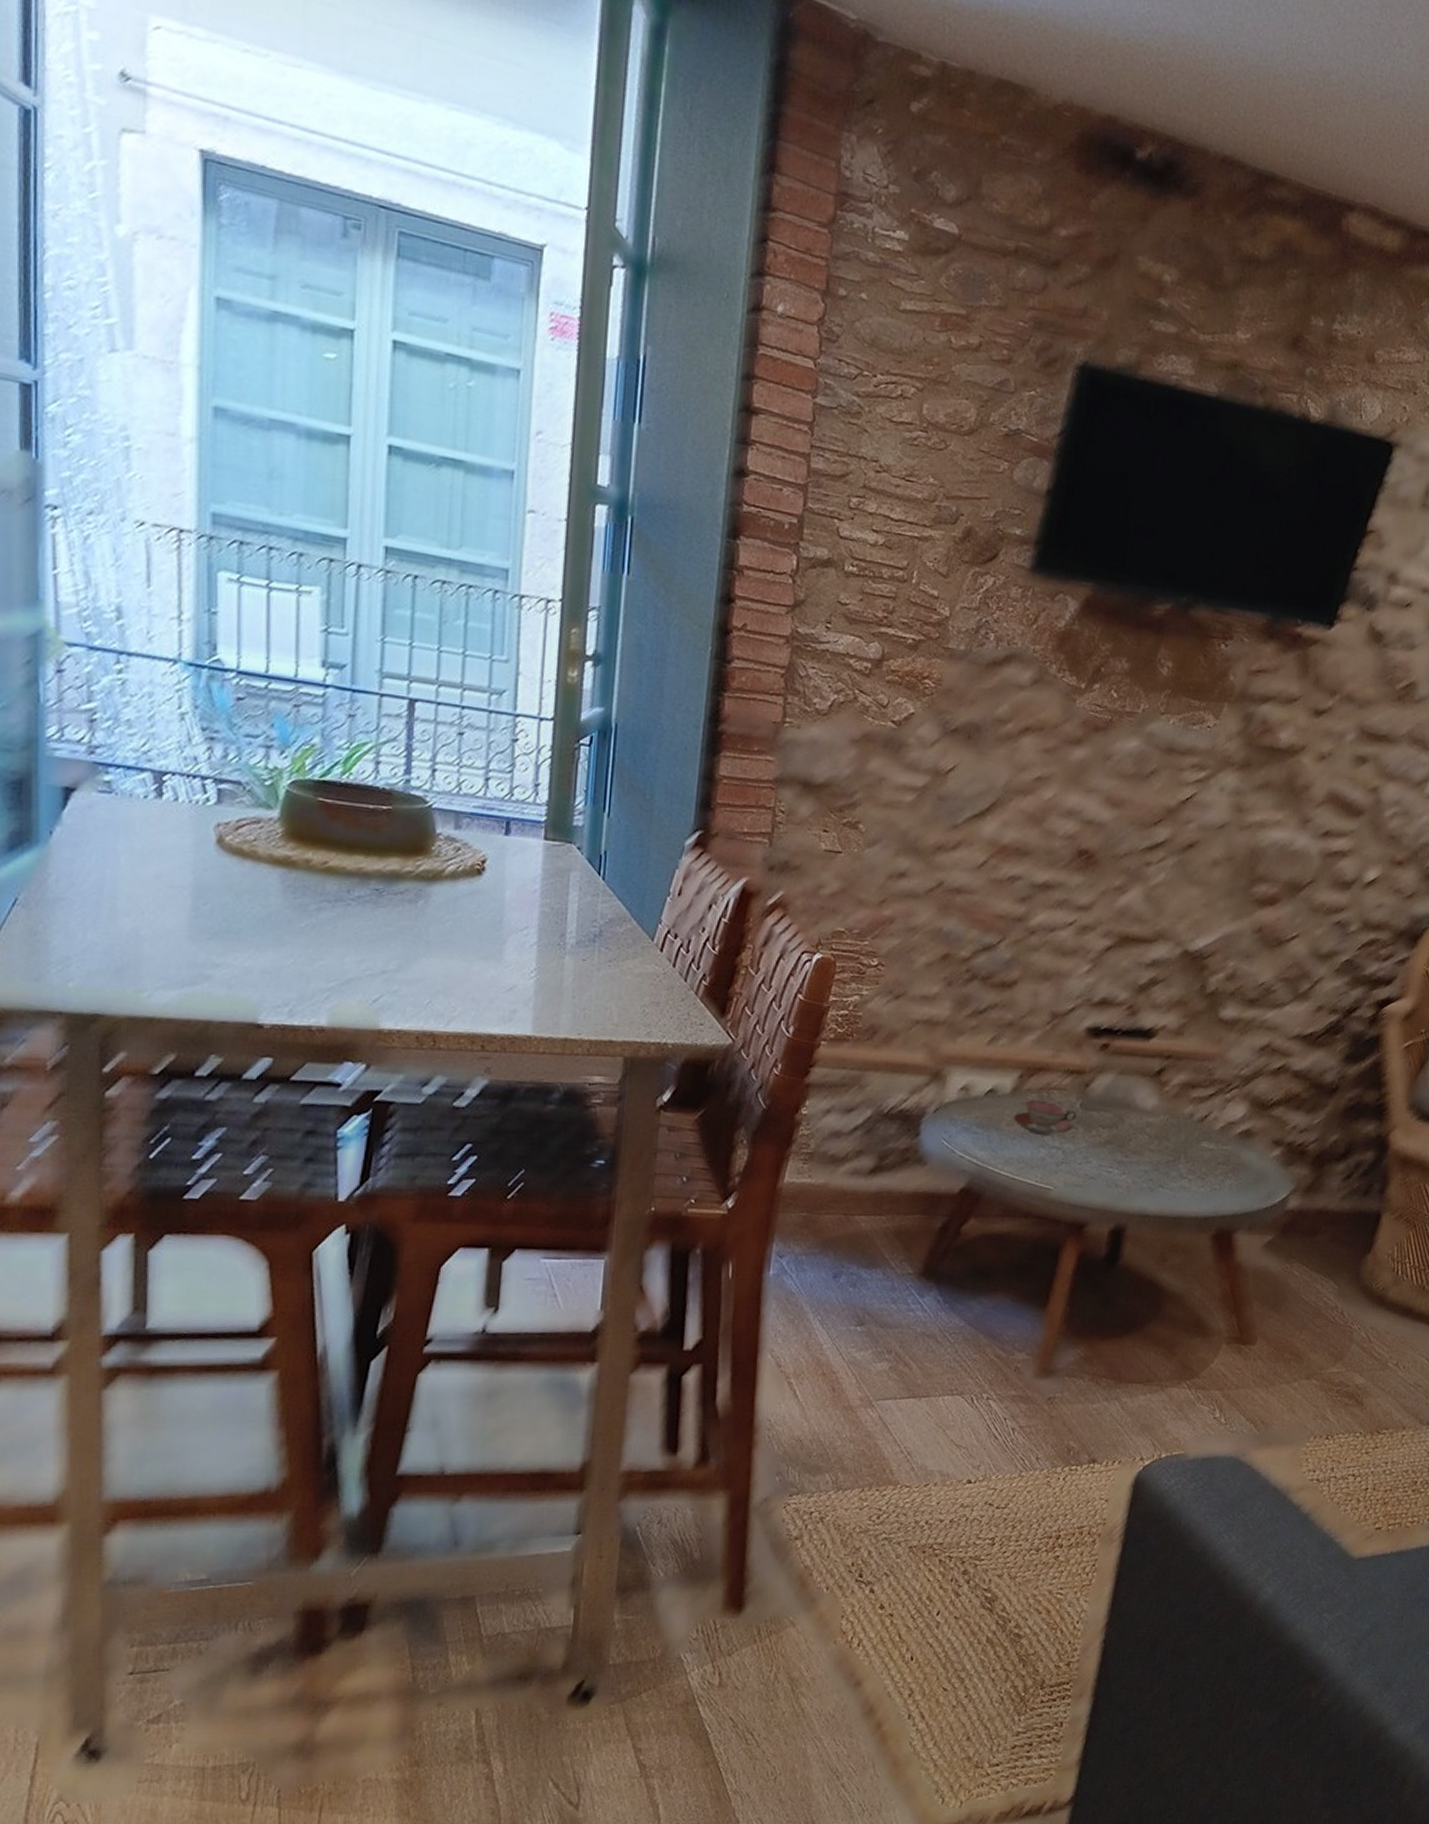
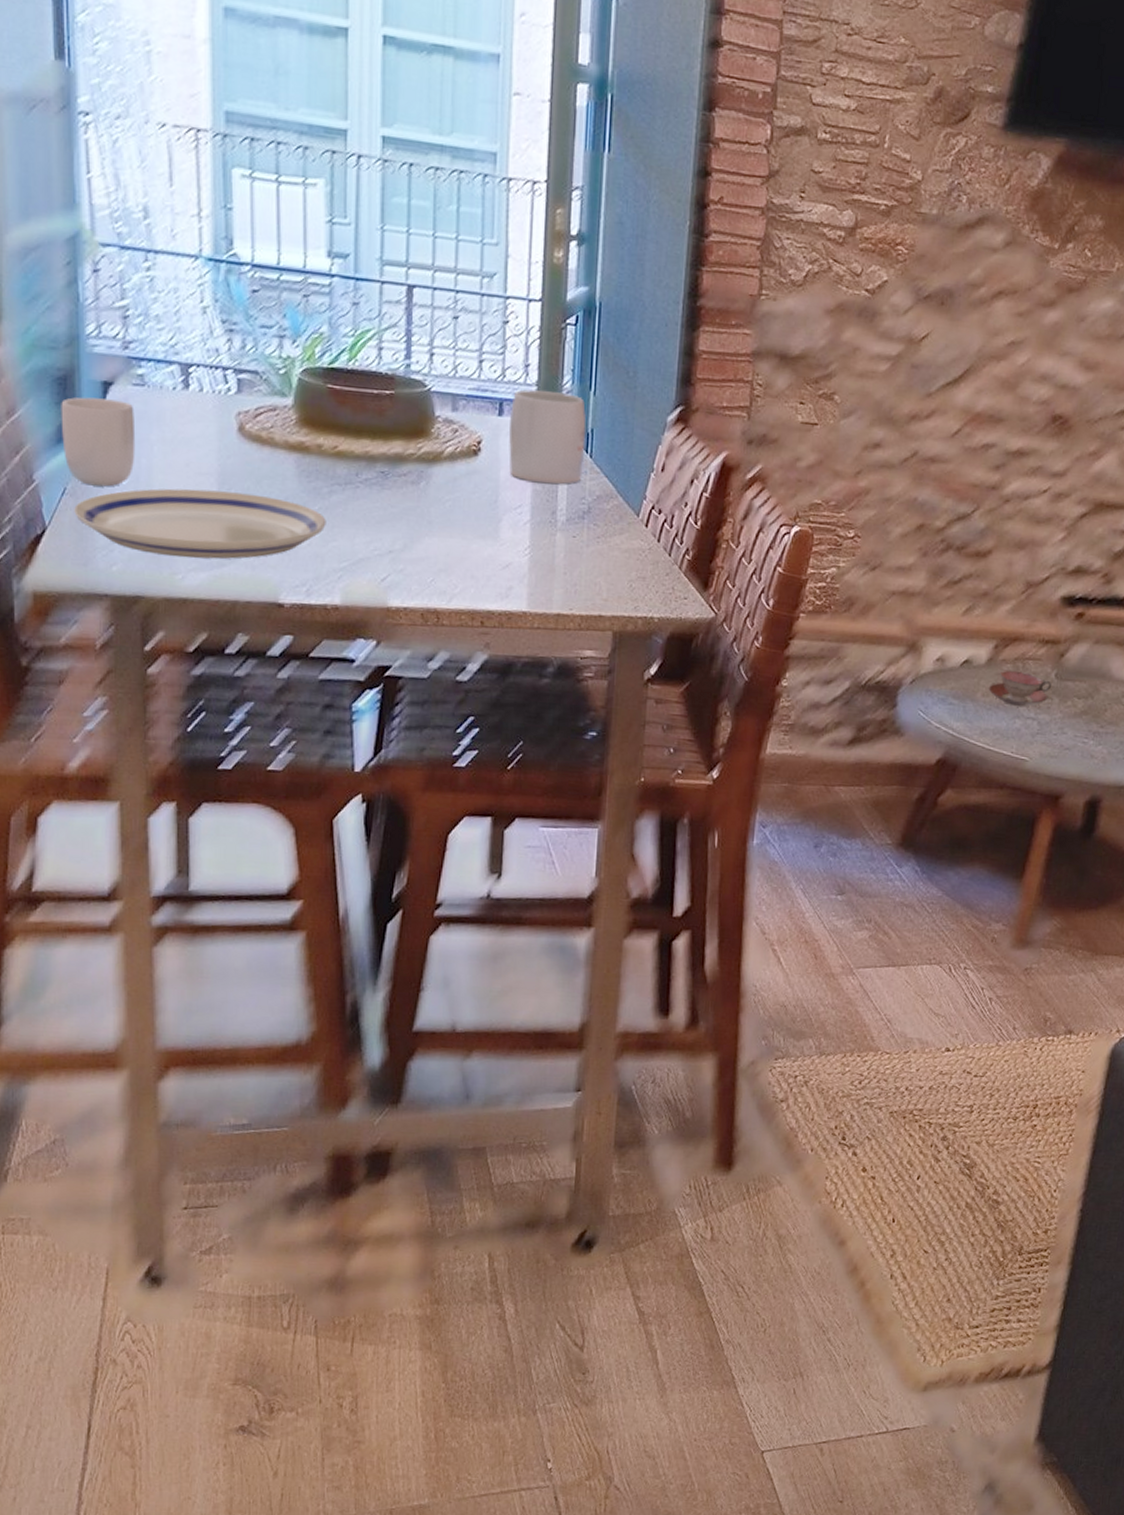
cup: none [14,802,100,899] -> present [61,397,136,487]
plate: none [26,901,313,977] -> present [74,488,326,559]
mug: none [515,809,600,907] -> present [509,389,587,485]

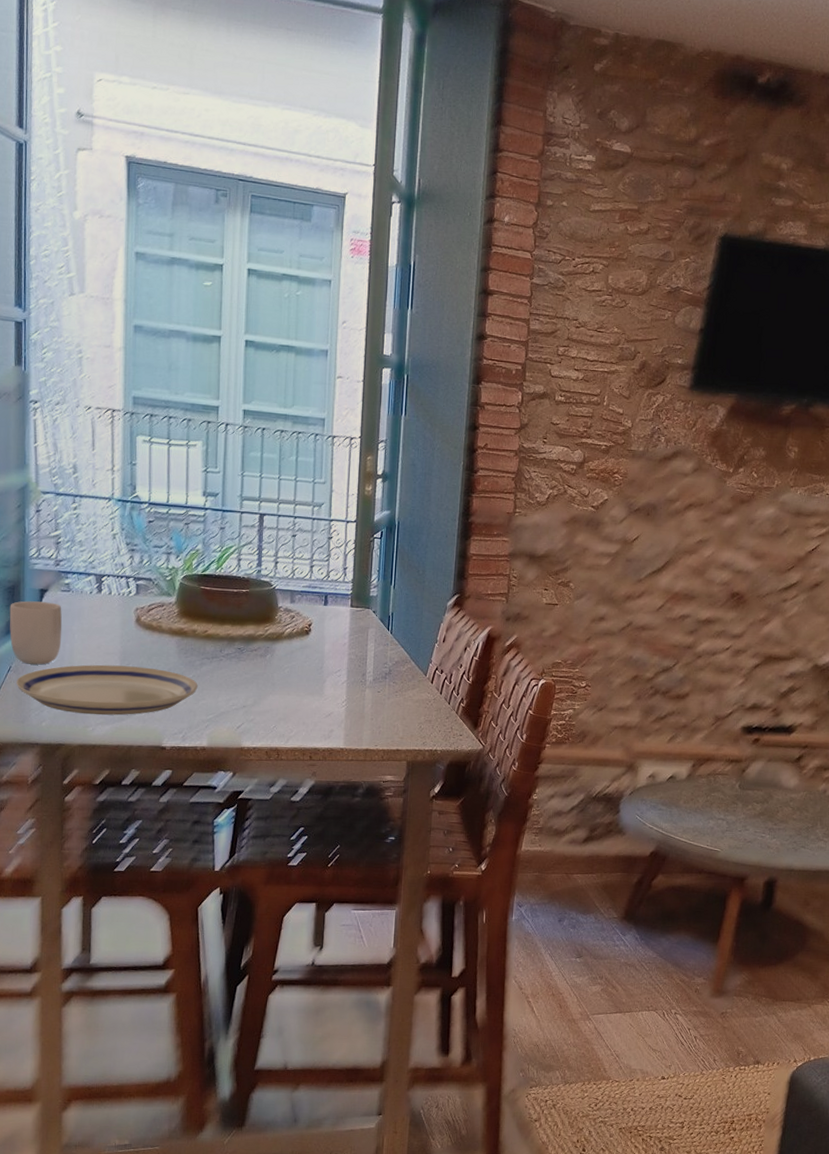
mug: present [509,389,587,485] -> none [331,586,388,654]
teacup: present [988,670,1052,707] -> none [688,783,737,811]

